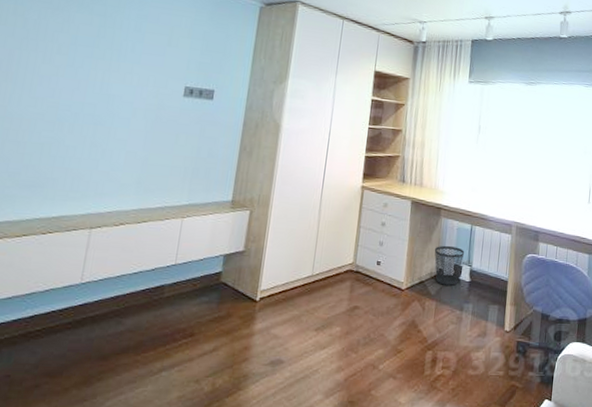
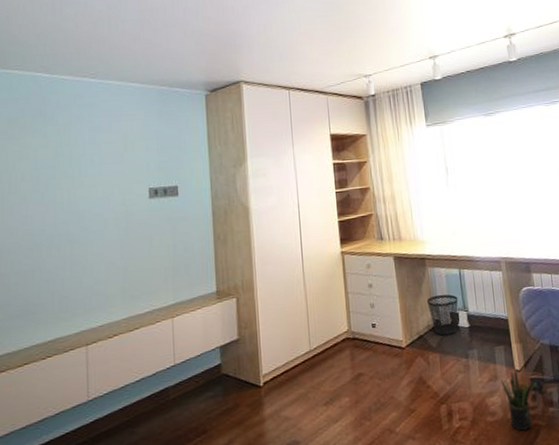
potted plant: none [489,329,523,389] -> present [501,368,537,431]

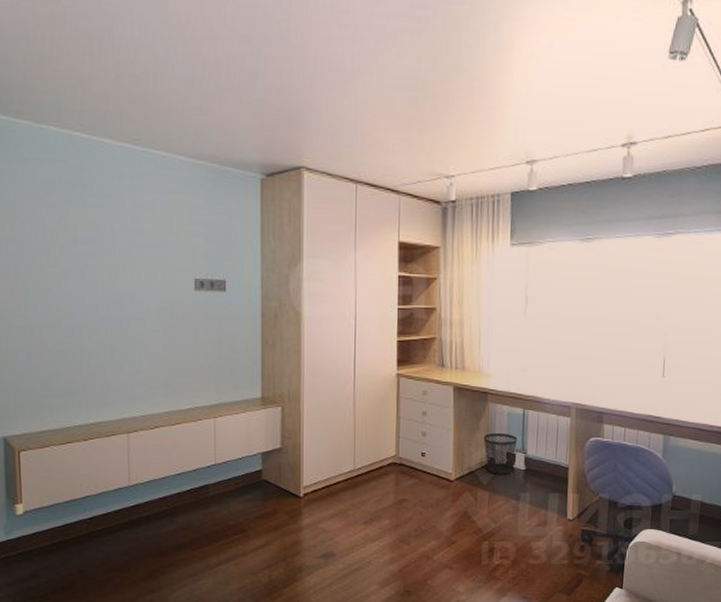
potted plant: present [501,368,537,431] -> none [550,517,588,578]

